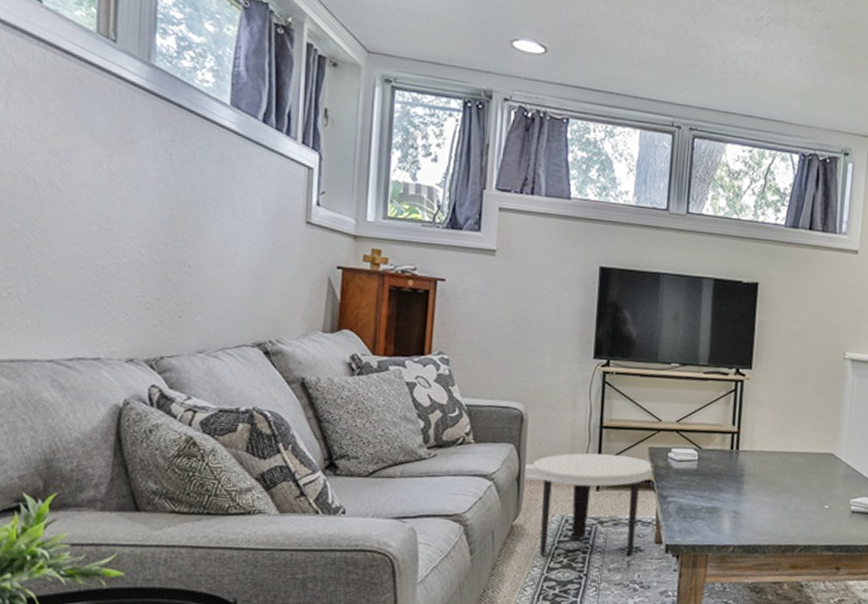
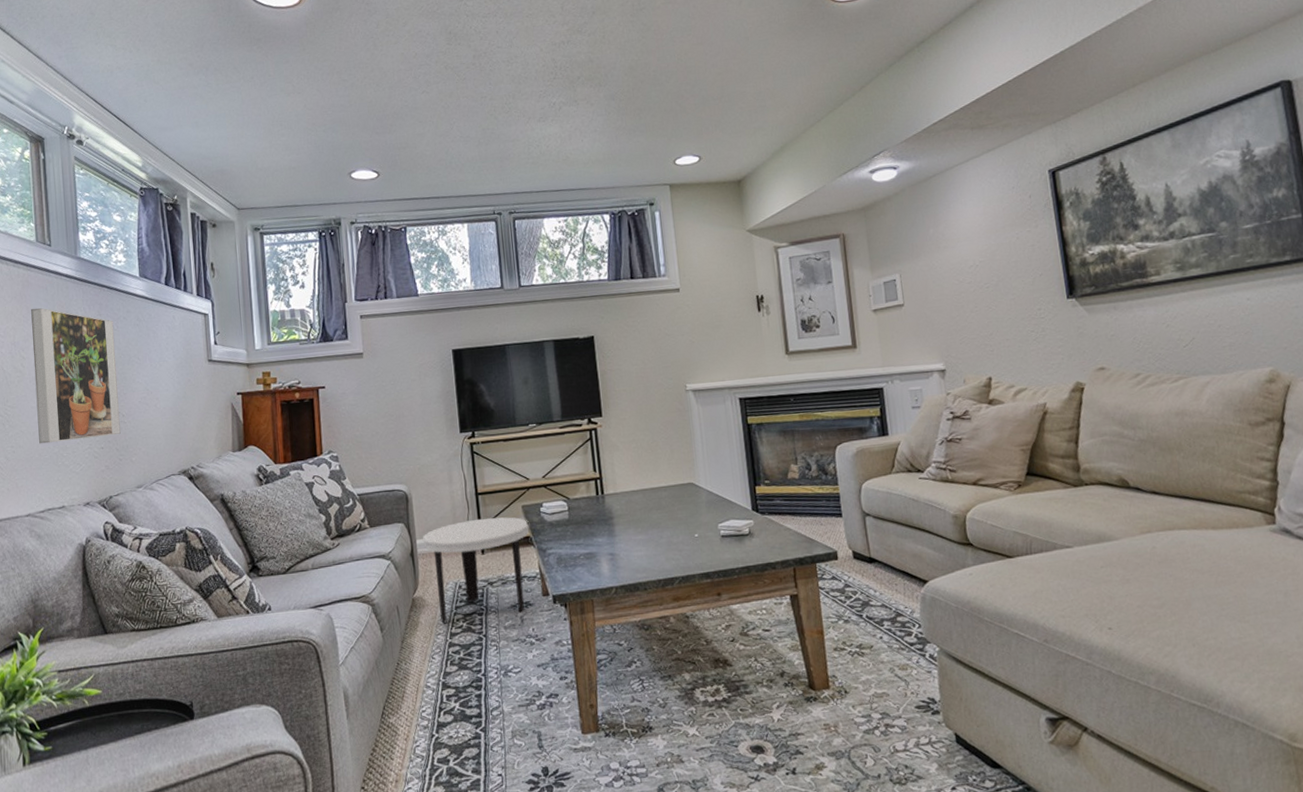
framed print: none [75,114,190,288] -> present [31,307,121,444]

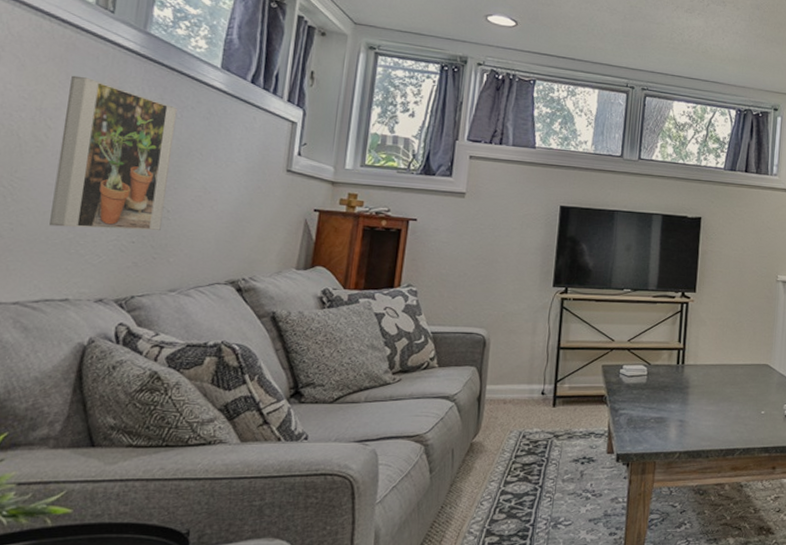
side table: present [422,517,530,624] -> none [492,372,607,472]

